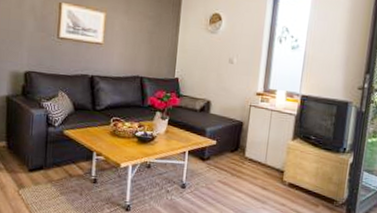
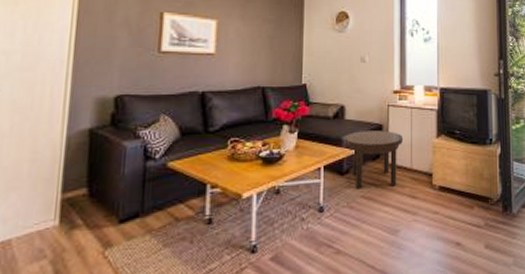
side table: none [208,125,261,177] -> present [345,130,403,190]

